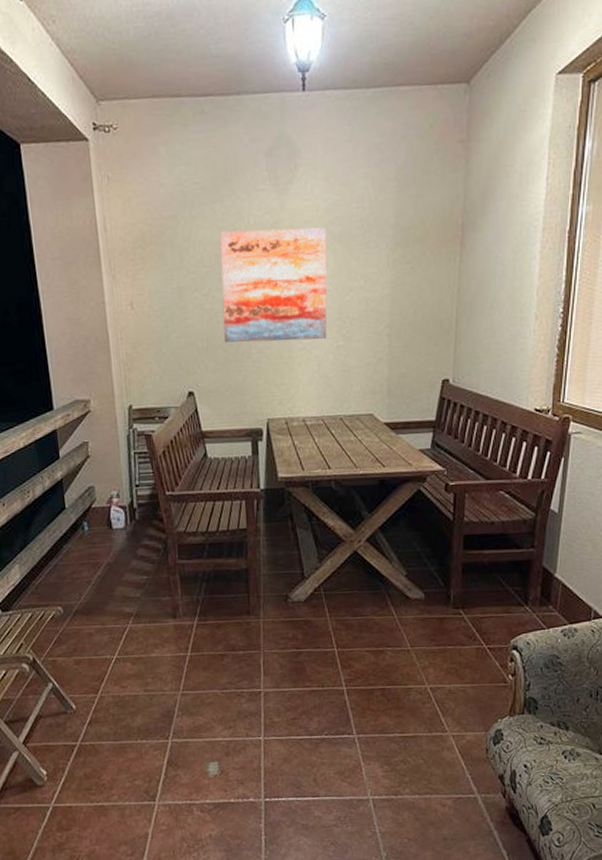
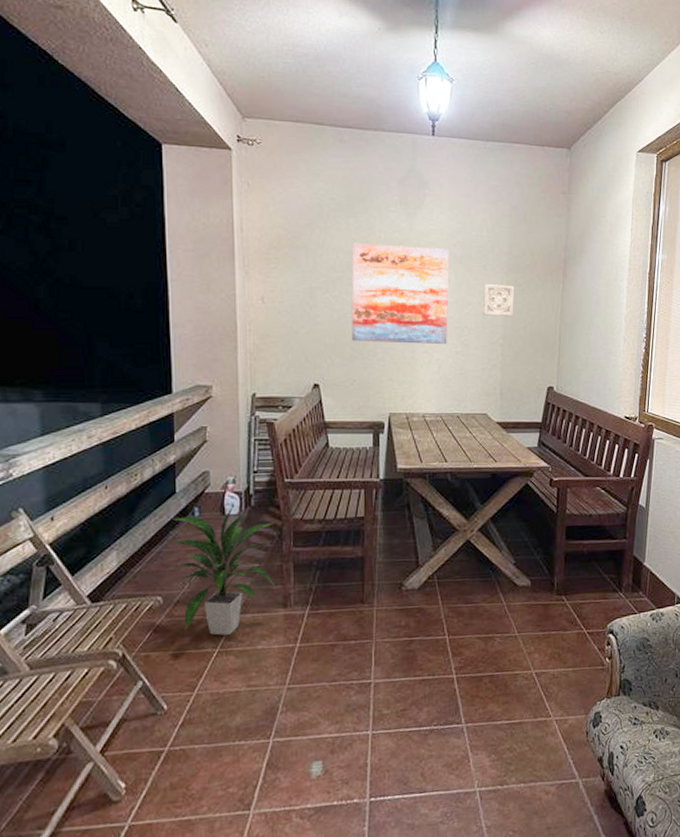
indoor plant: none [63,519,164,644] -> present [168,505,275,636]
wall ornament: none [366,263,403,302] -> present [483,283,515,317]

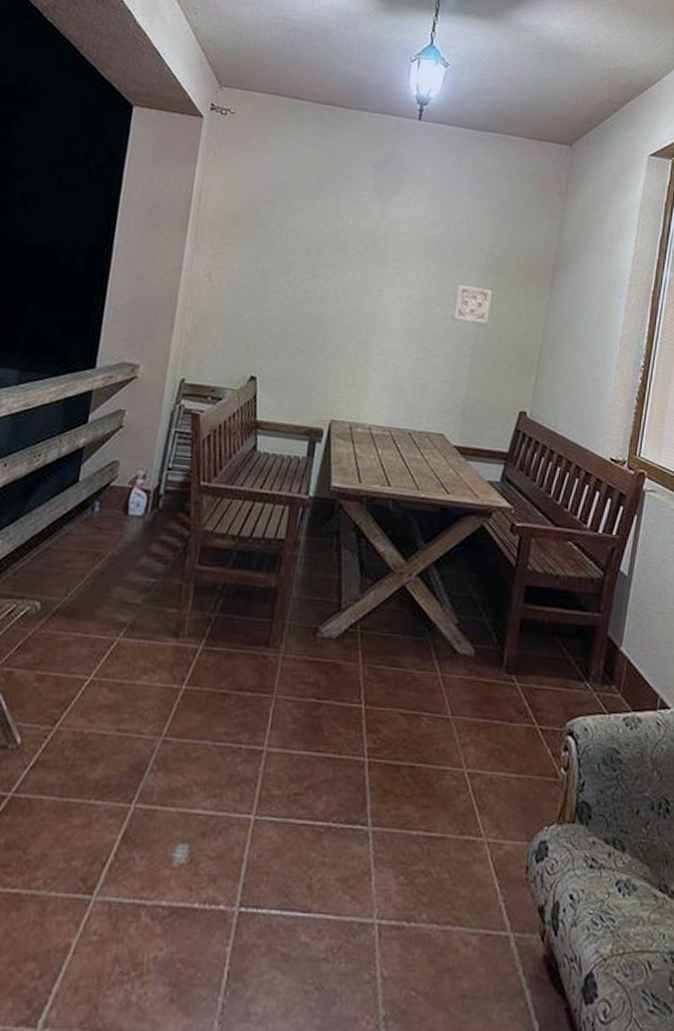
indoor plant: present [168,505,275,636] -> none [58,504,179,661]
wall art: present [351,243,450,345] -> none [300,225,422,349]

